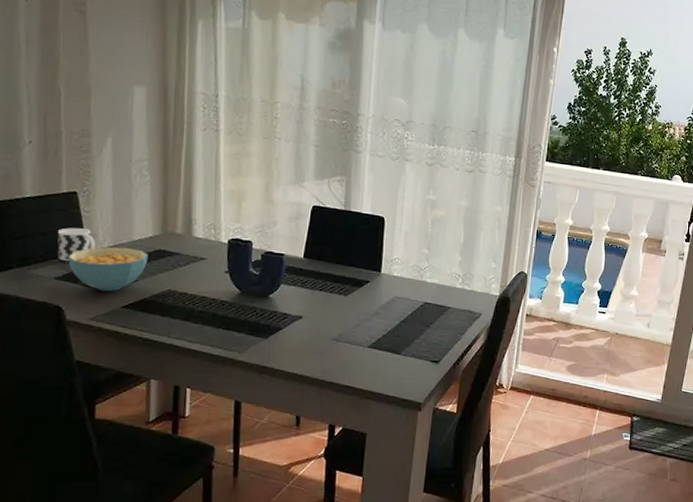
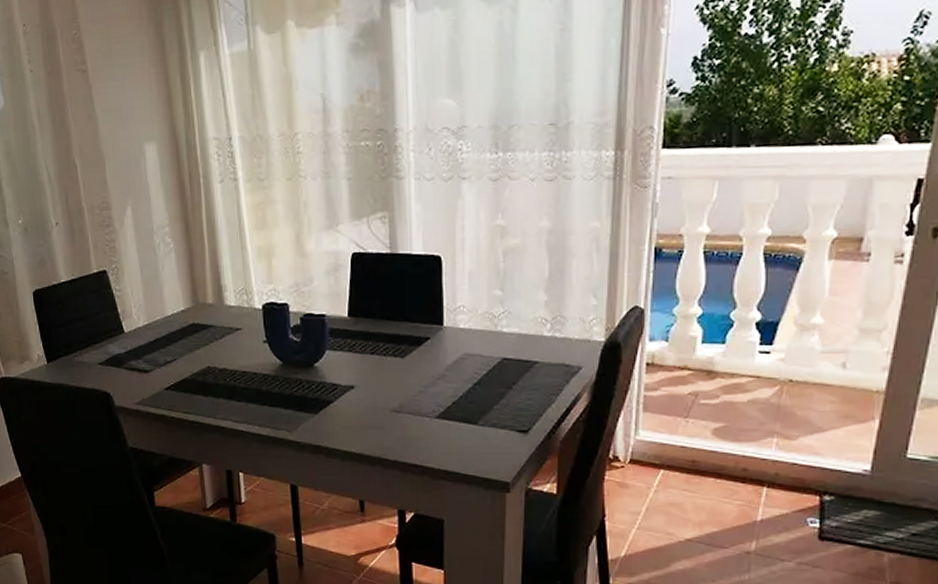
cup: present [57,228,96,262] -> none [95,309,132,346]
cereal bowl: present [68,247,149,292] -> none [108,324,184,374]

